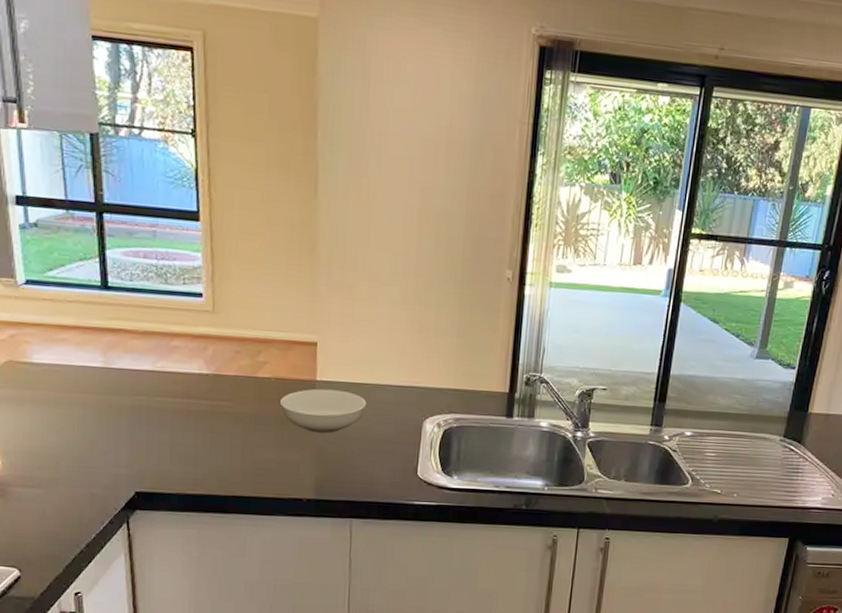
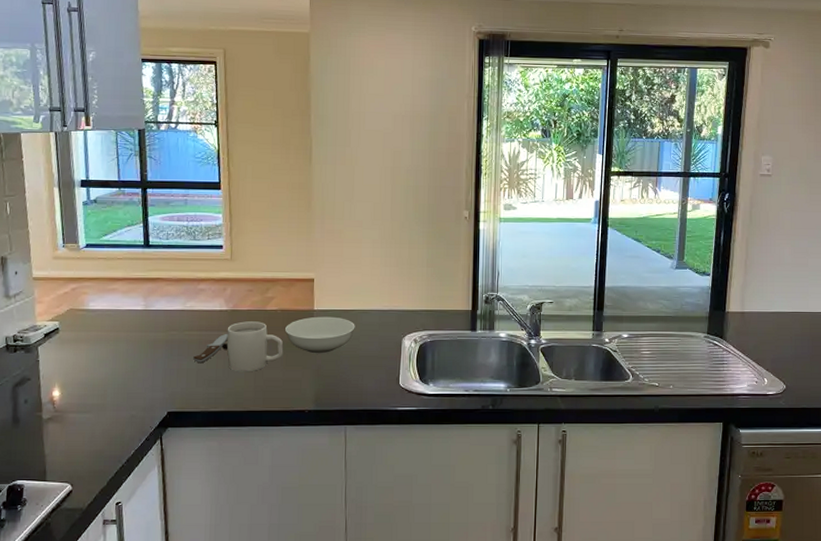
knife: none [166,402,209,437] -> present [193,333,228,364]
mug: none [207,389,278,451] -> present [226,321,284,372]

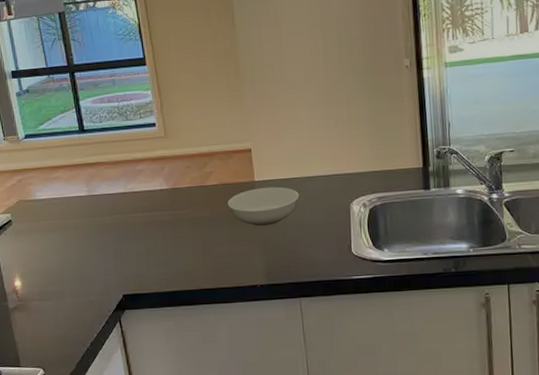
knife: present [193,333,228,364] -> none [140,212,173,245]
mug: present [226,321,284,372] -> none [170,198,229,251]

